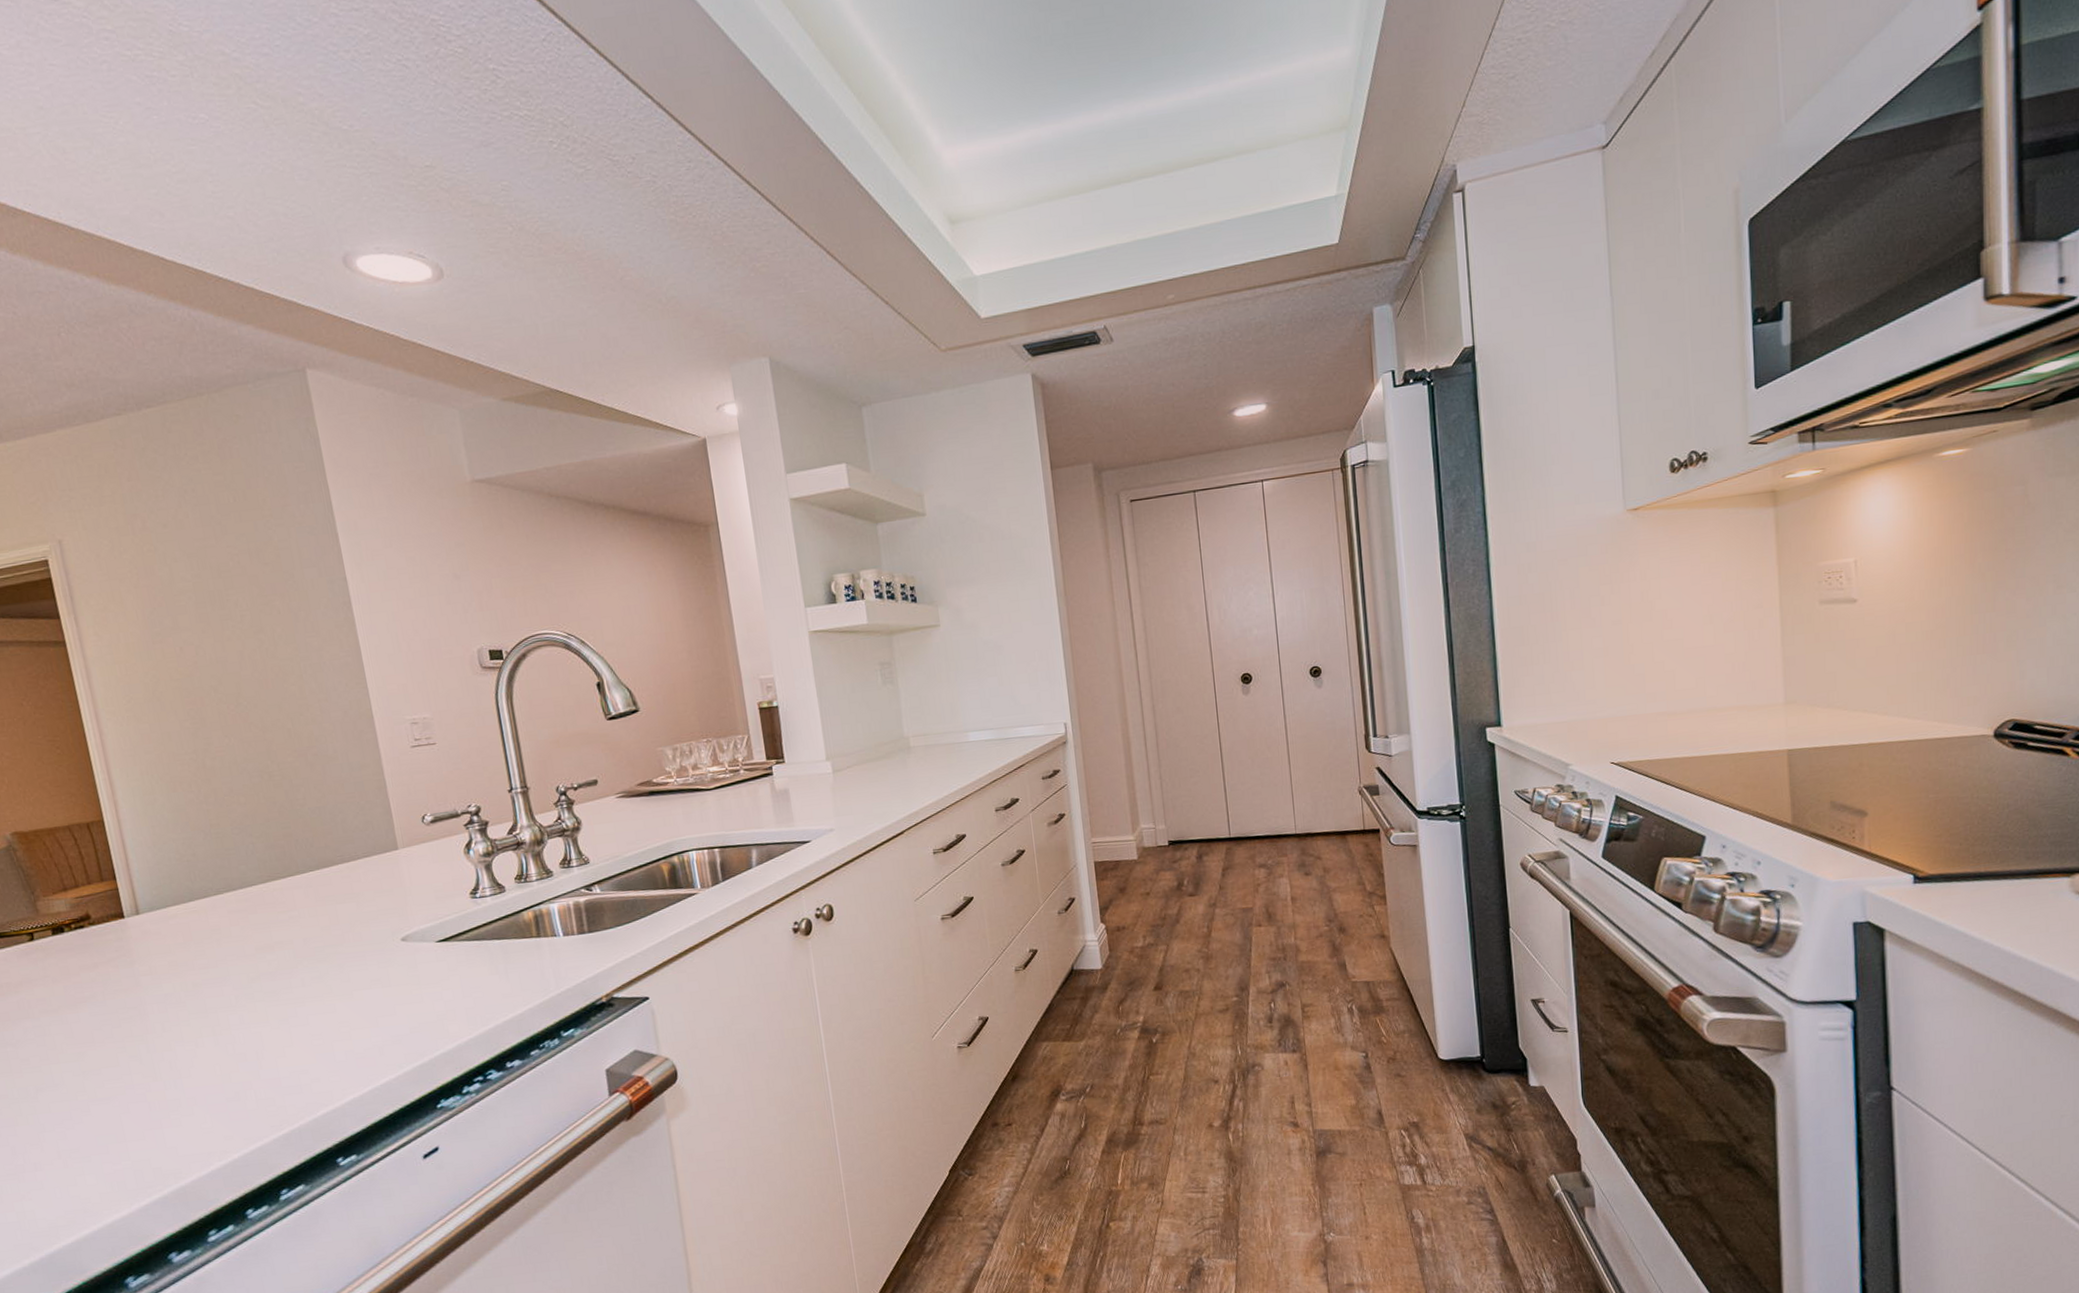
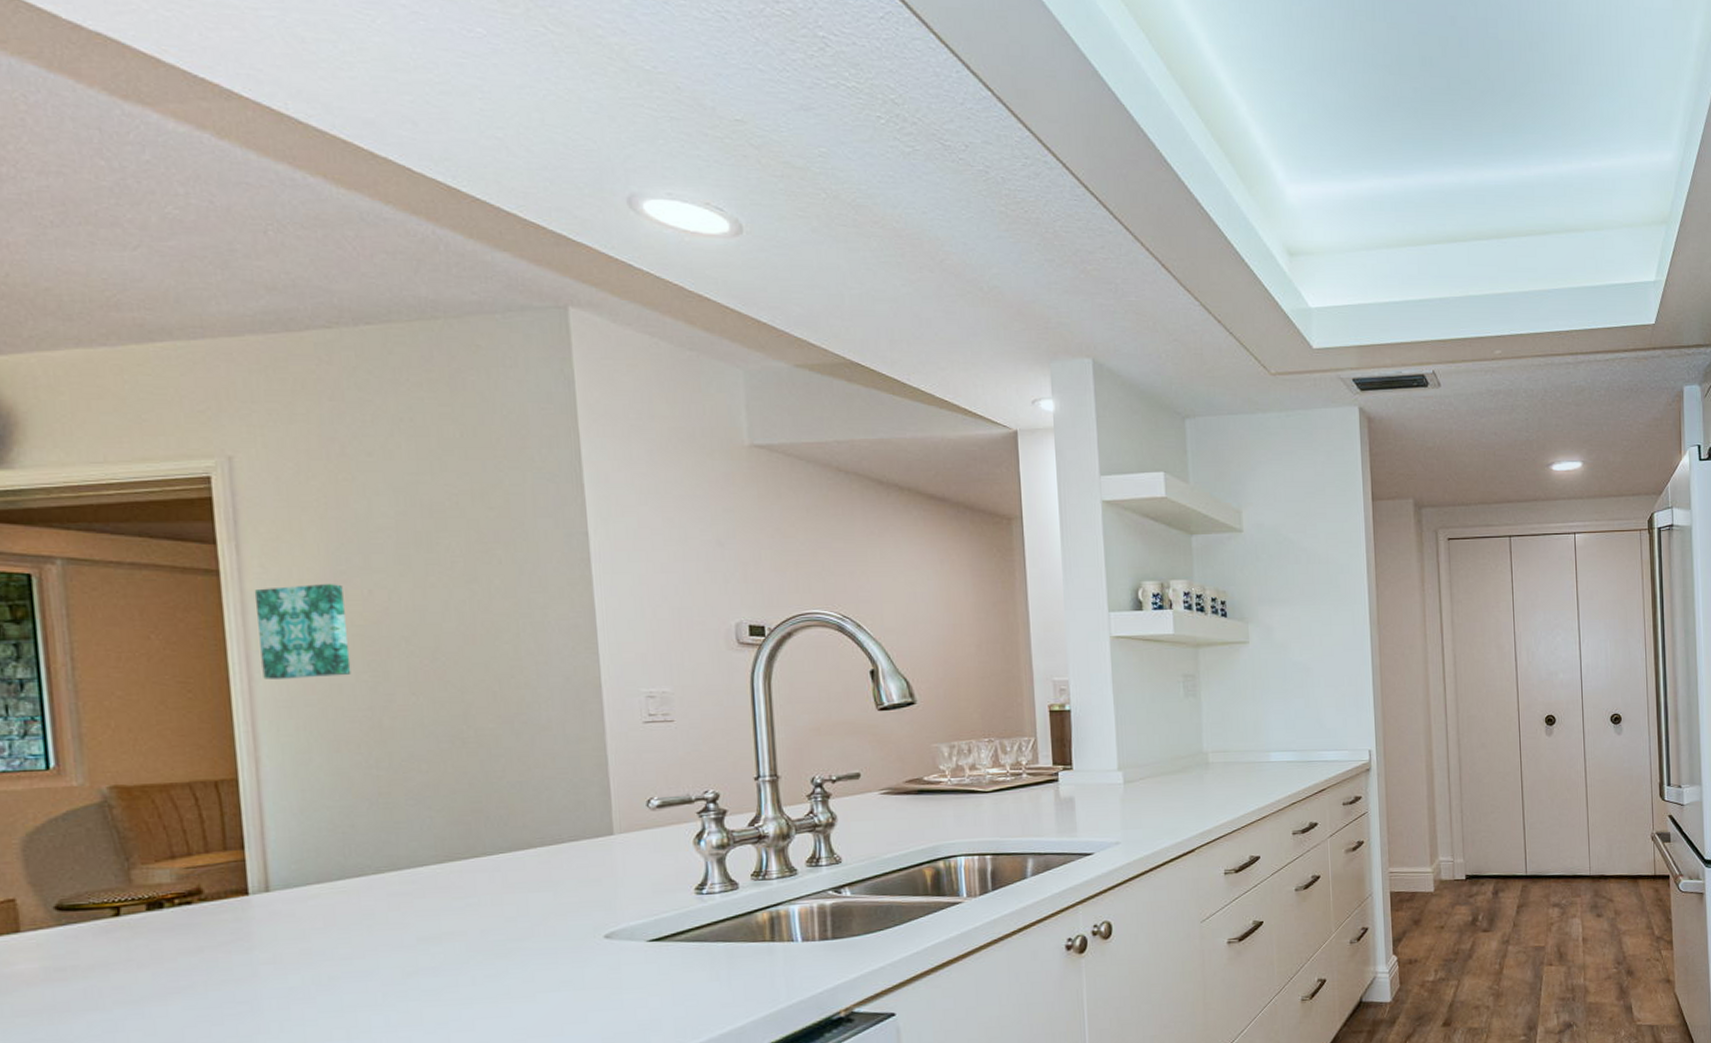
wall art: none [93,644,176,733] -> present [254,583,352,679]

